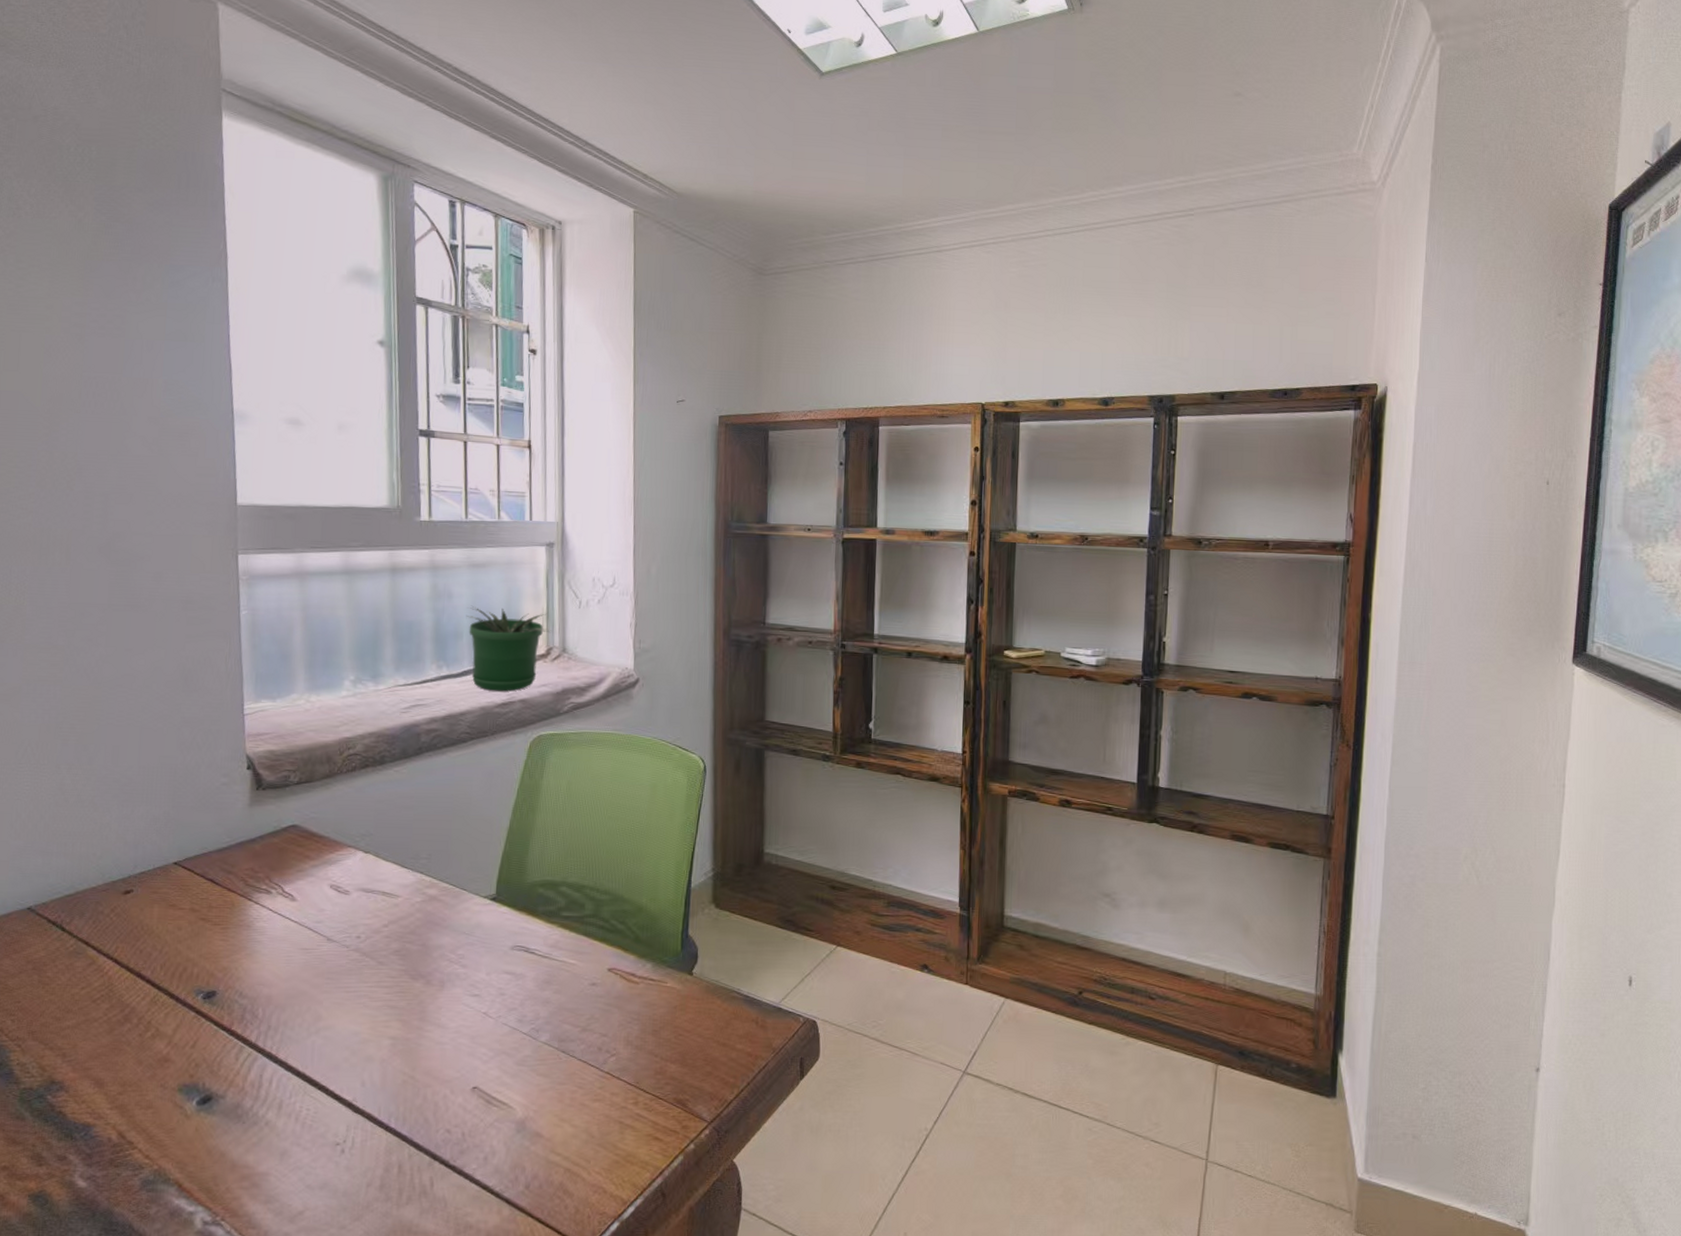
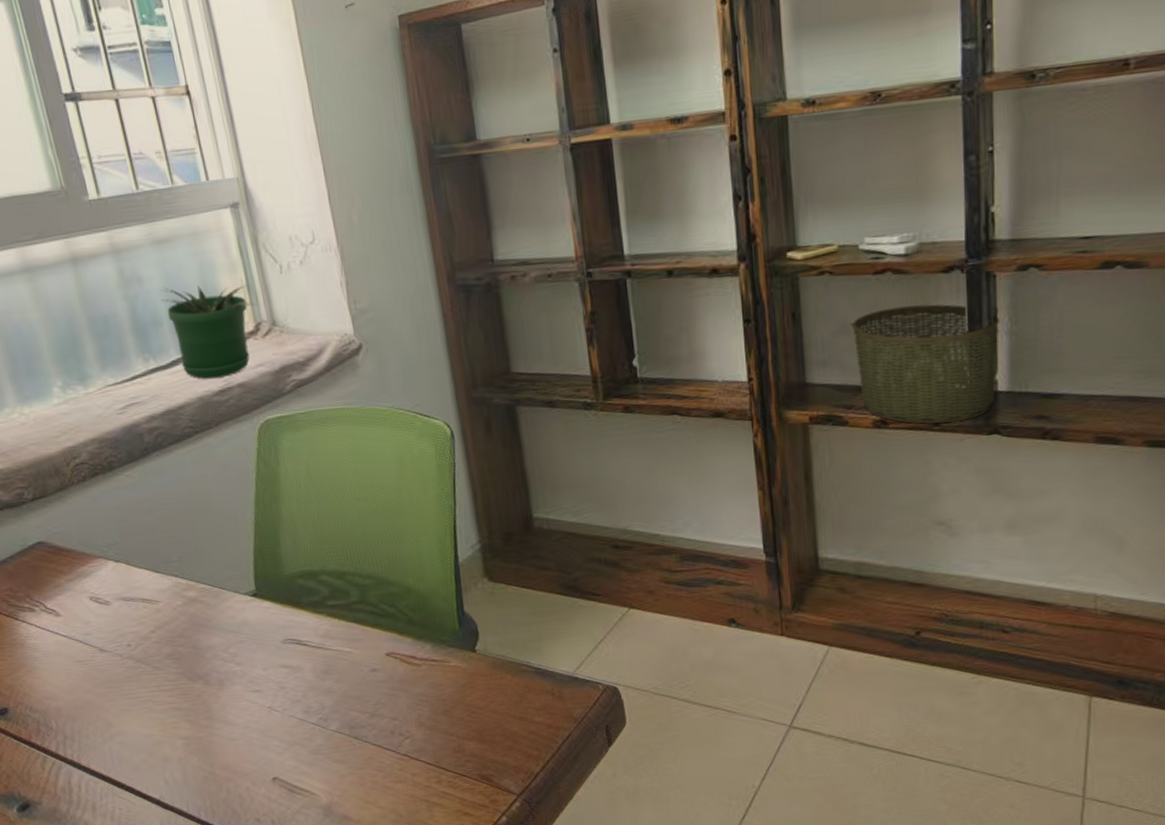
basket: none [1049,707,1164,809] -> present [851,304,999,424]

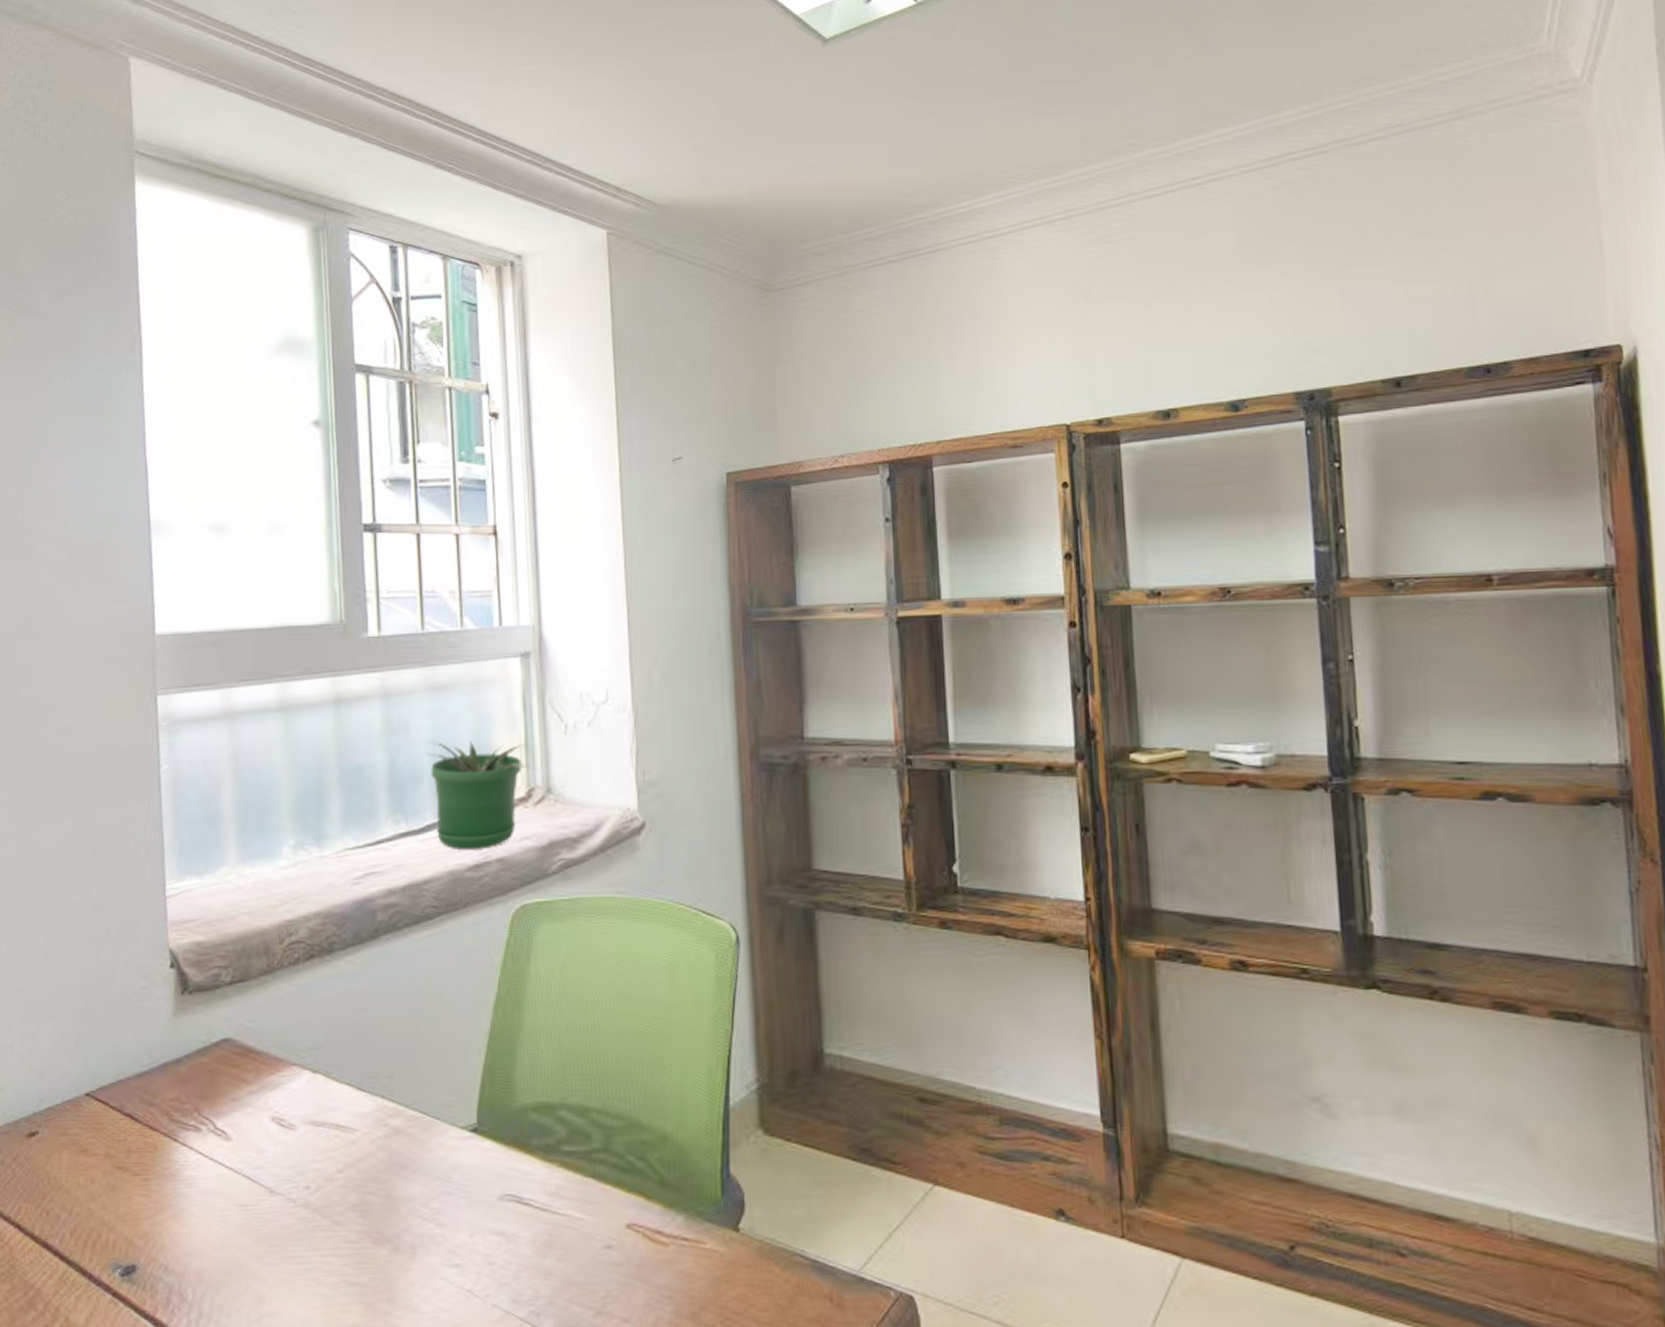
basket: present [851,304,999,424] -> none [1202,826,1372,971]

